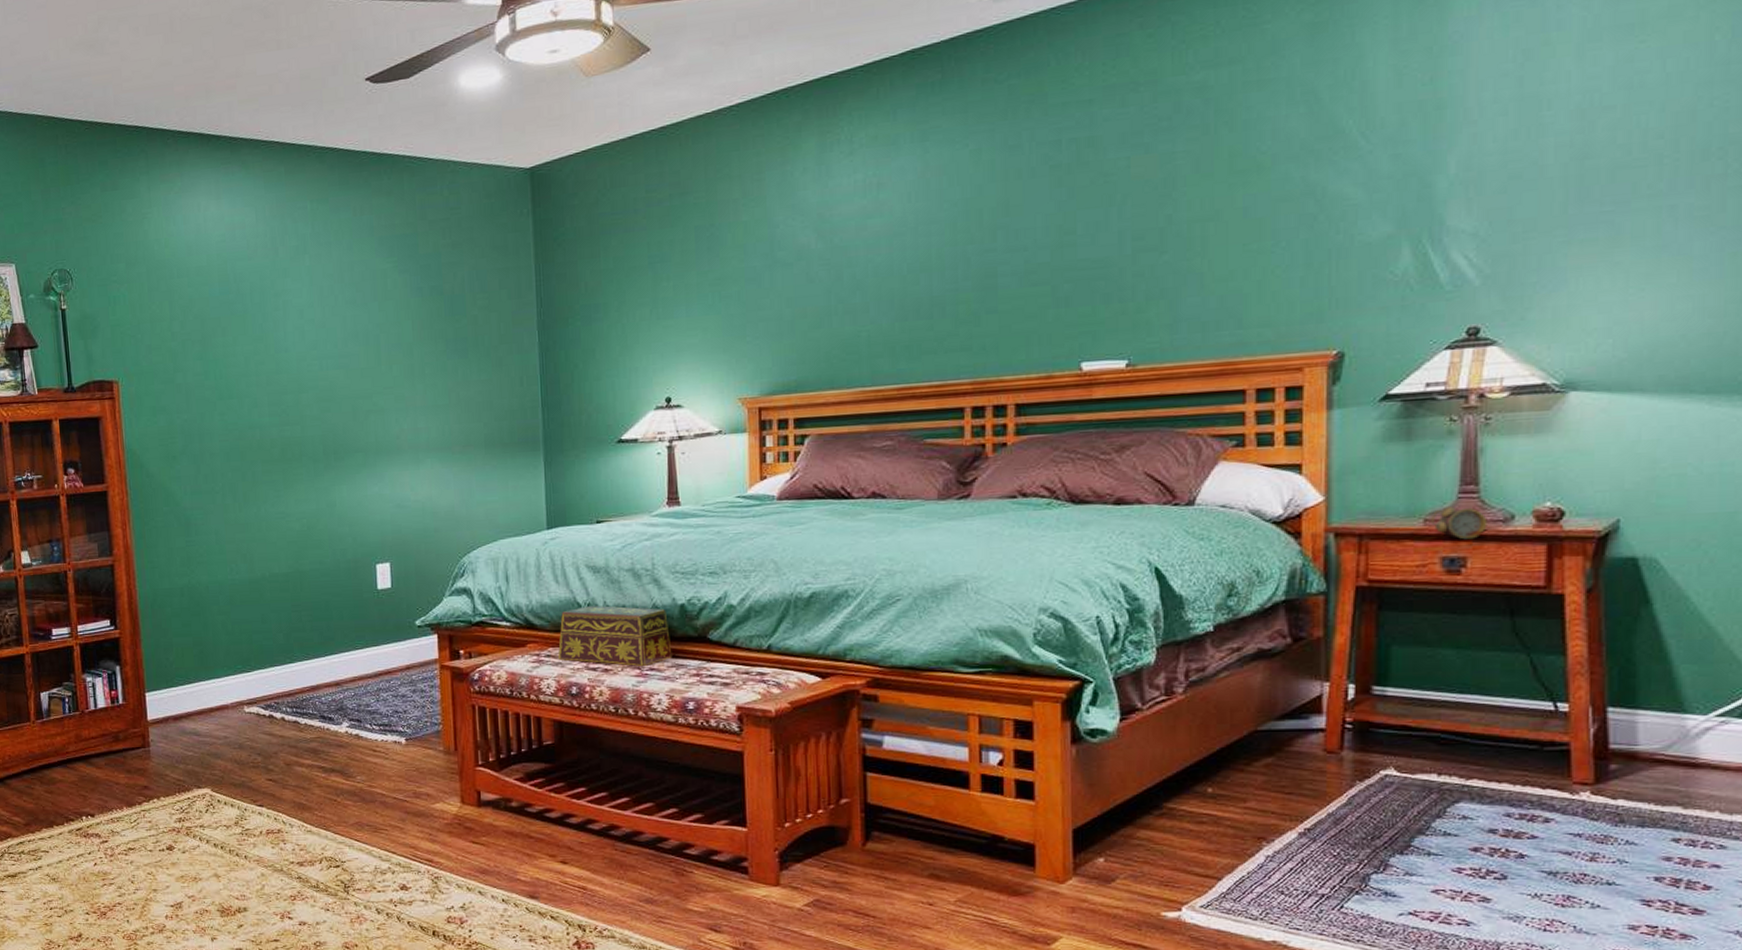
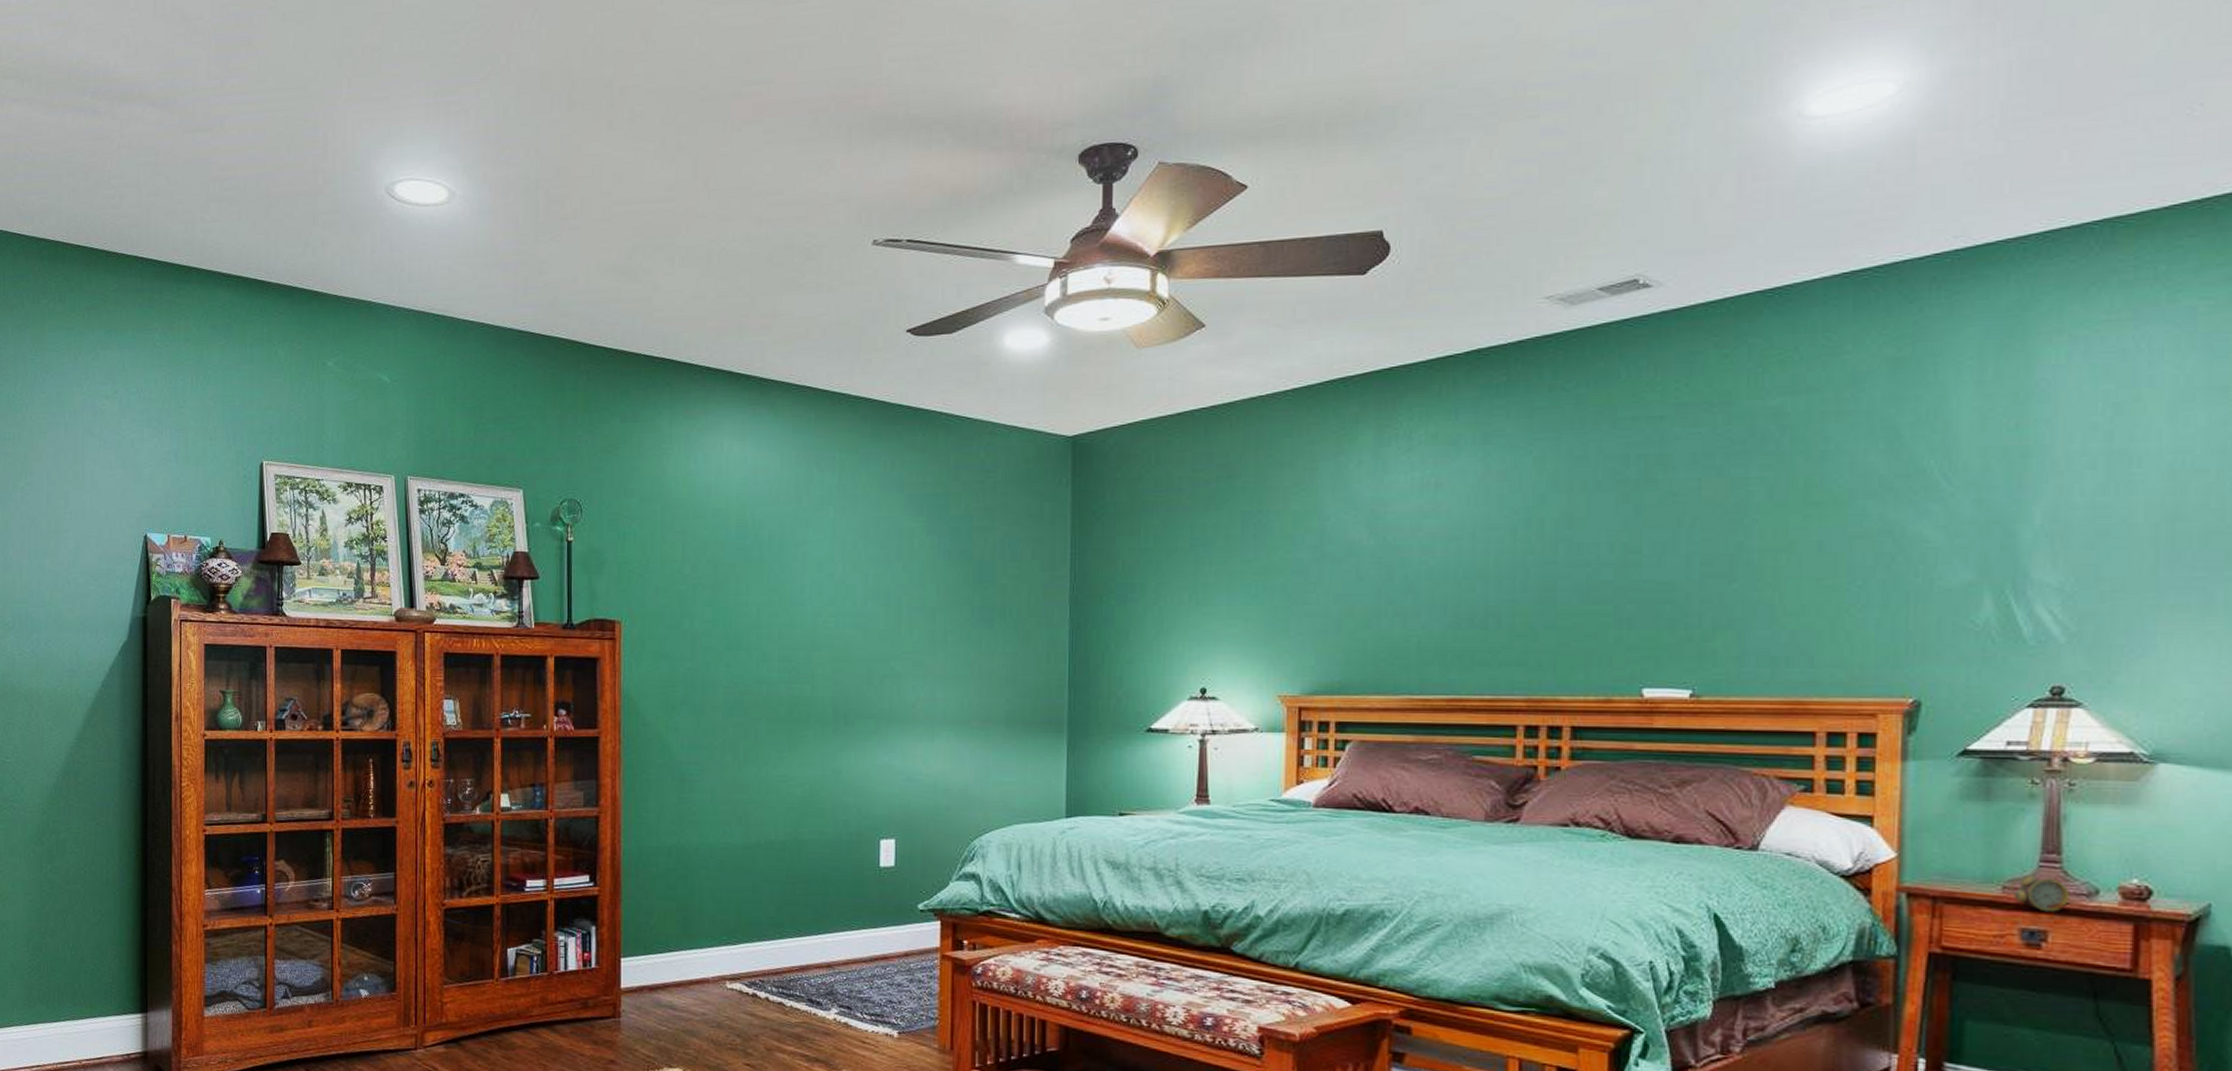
decorative box: present [557,606,672,667] -> none [1068,904,1192,975]

